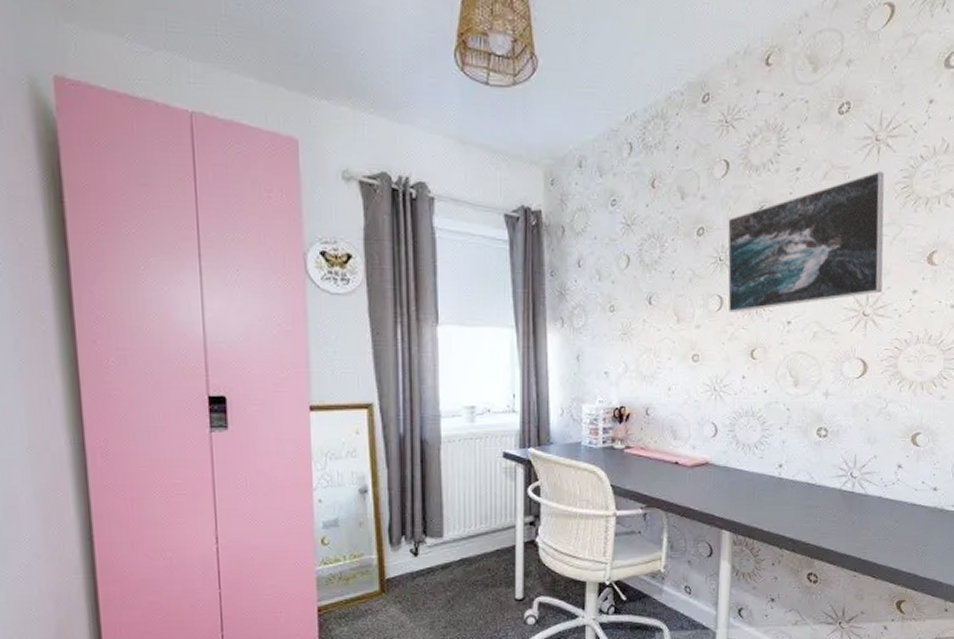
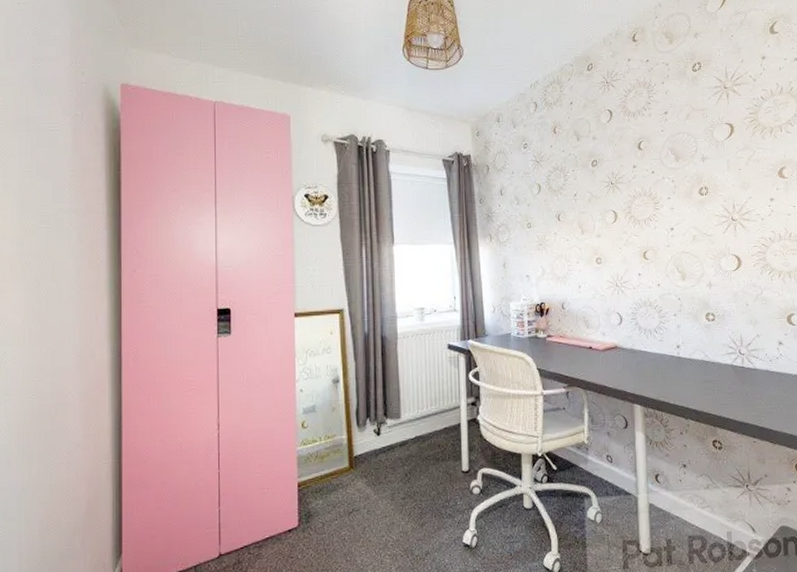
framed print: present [727,171,885,313] -> none [615,110,745,224]

